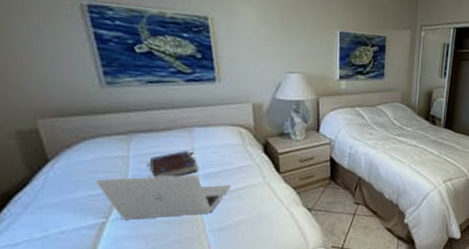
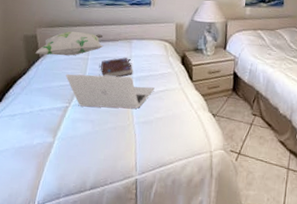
decorative pillow: none [39,120,151,157] -> present [35,31,104,56]

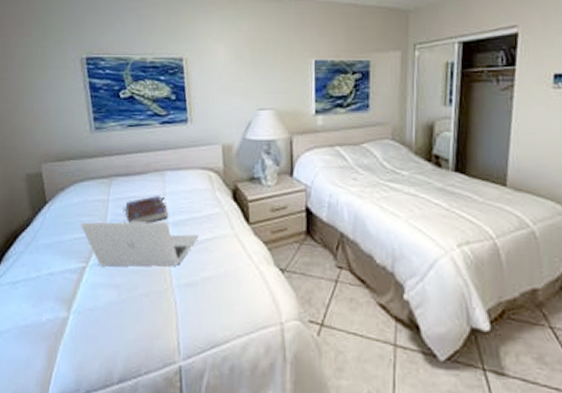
decorative pillow: present [35,31,104,56] -> none [41,164,128,199]

